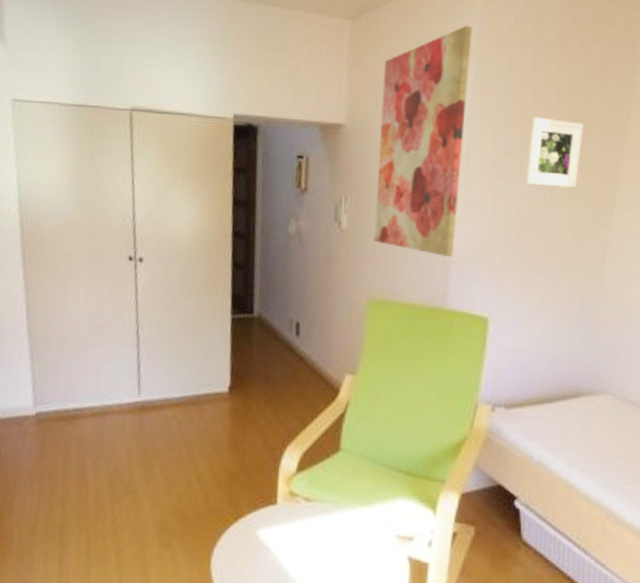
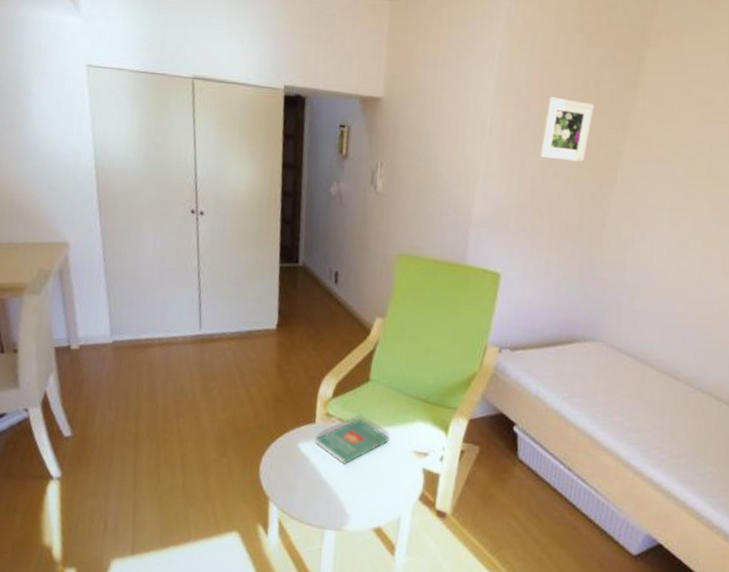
book: none [277,497,366,554] -> present [315,418,389,464]
wall art: present [374,25,473,257] -> none [404,10,501,220]

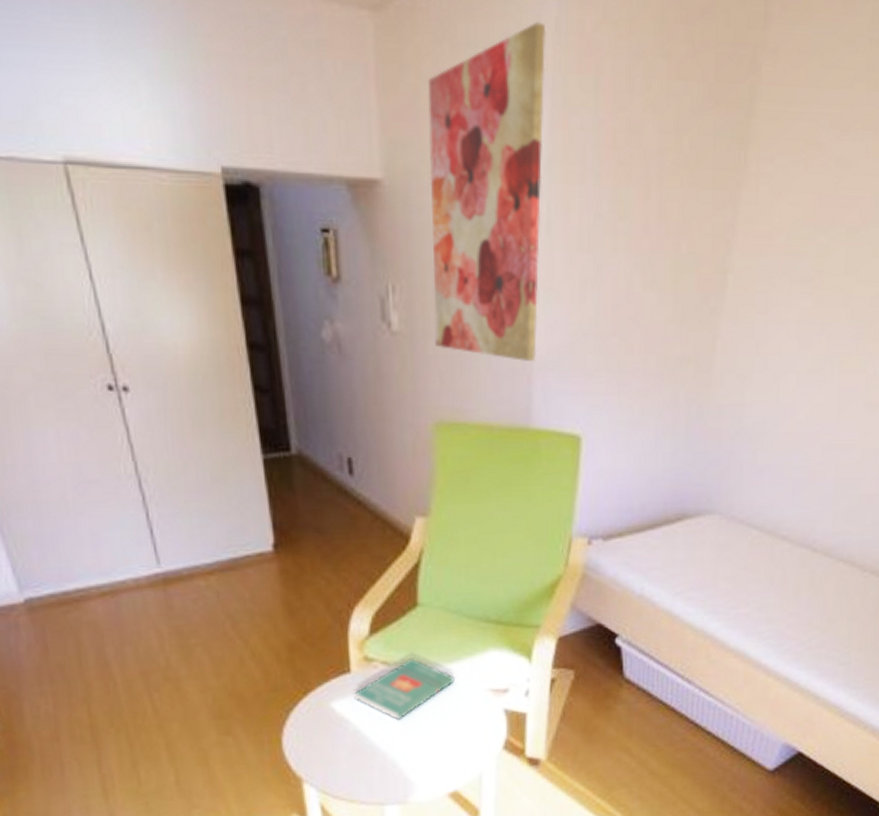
wall art: none [404,10,501,220] -> present [427,22,547,361]
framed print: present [538,97,595,162] -> none [619,163,692,262]

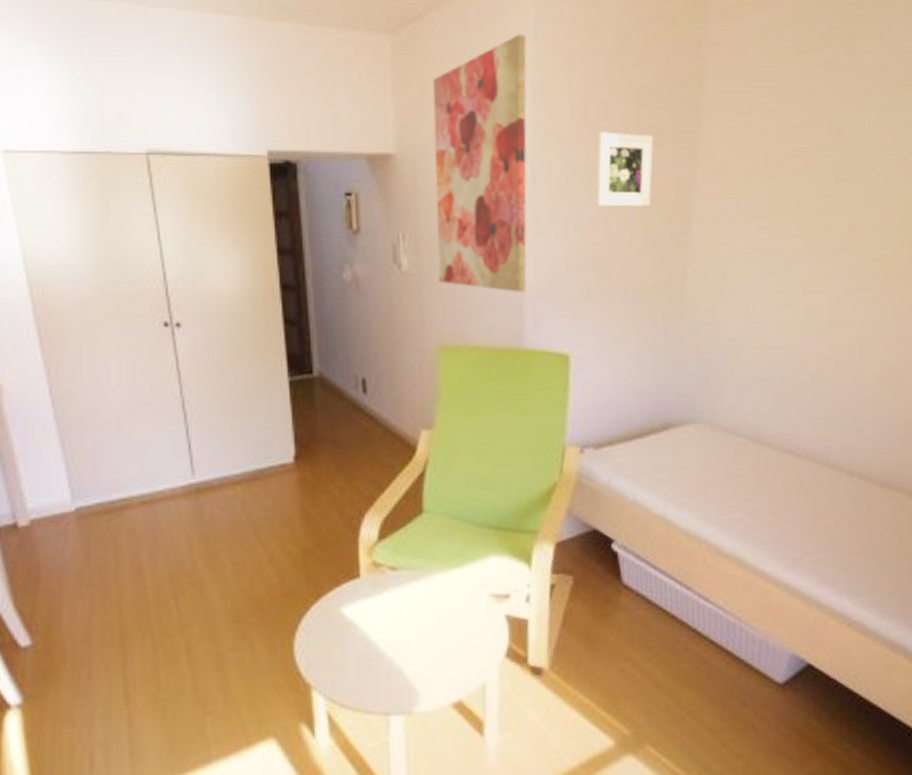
book: present [354,658,455,720] -> none [363,563,458,625]
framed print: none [619,163,692,262] -> present [595,132,654,207]

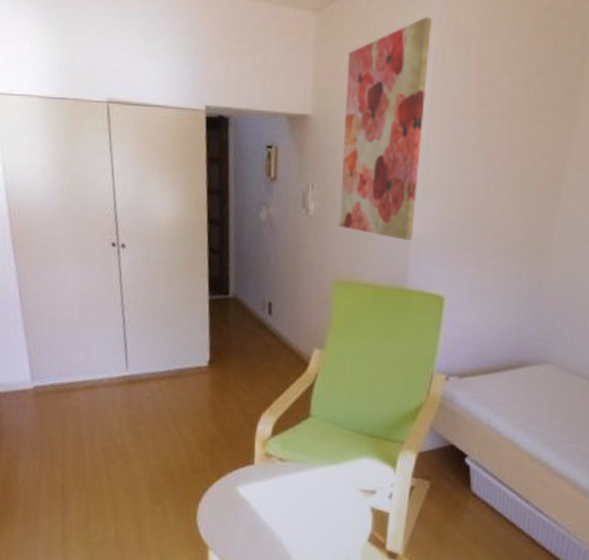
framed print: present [595,132,654,207] -> none [479,107,536,175]

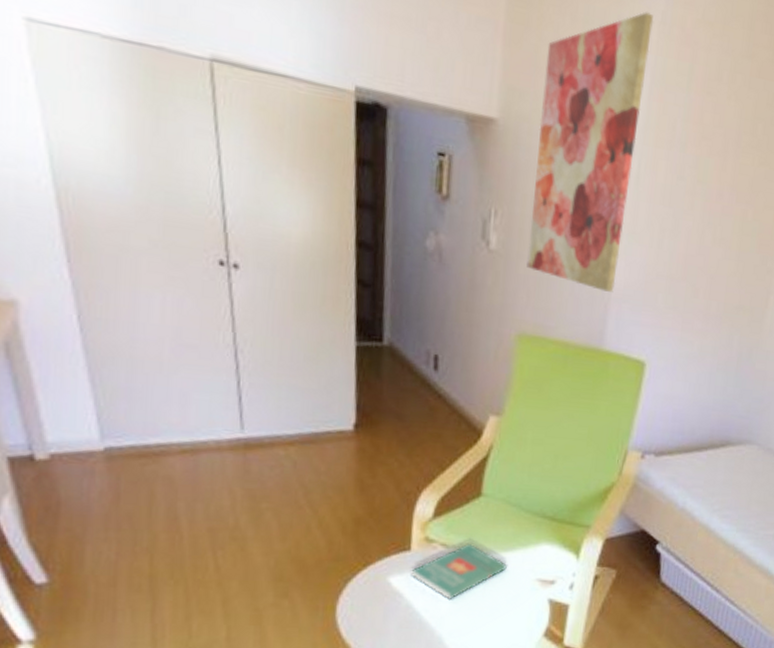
book: none [255,457,334,507] -> present [411,543,507,599]

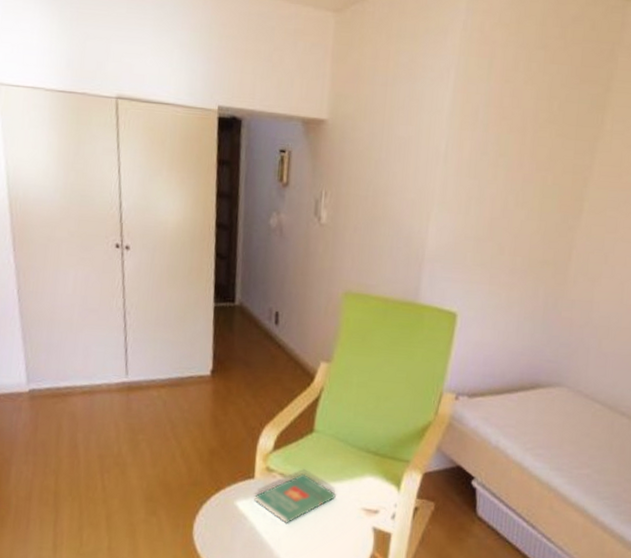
wall art: present [527,12,654,292] -> none [351,23,457,254]

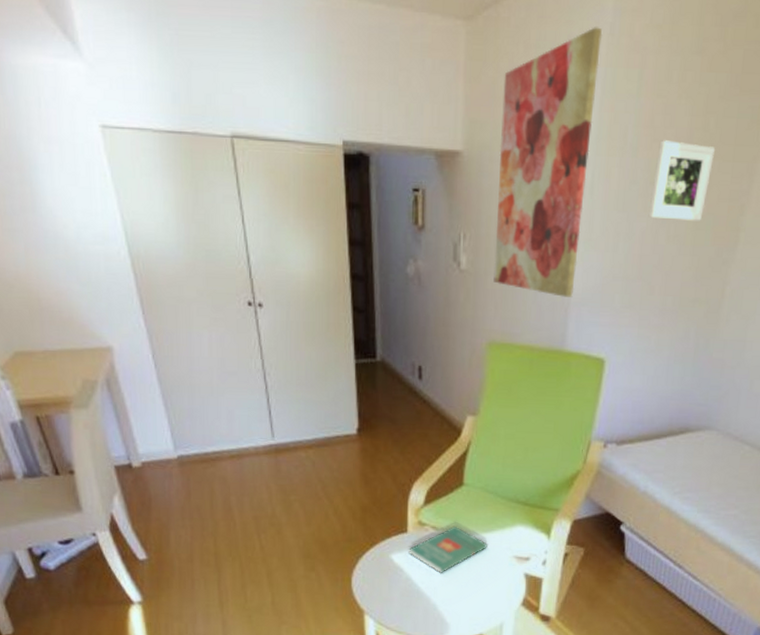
wall art: none [351,23,457,254] -> present [493,27,603,297]
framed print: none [498,119,560,190] -> present [648,140,716,221]

